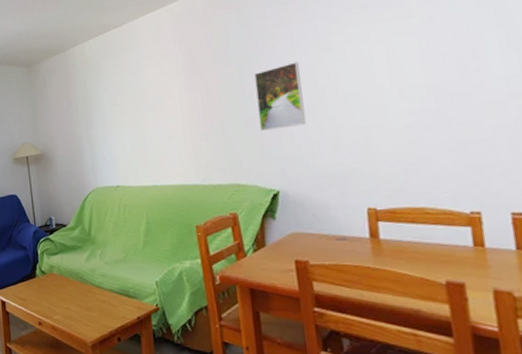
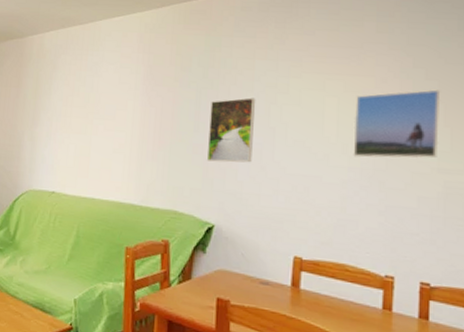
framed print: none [404,14,506,99] -> present [353,89,439,158]

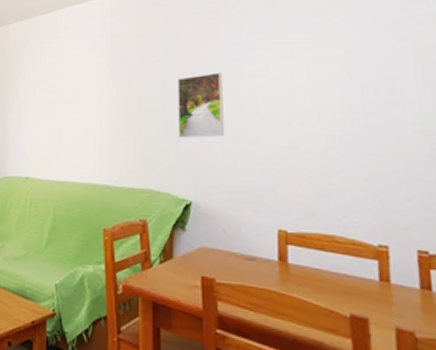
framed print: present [353,89,439,158] -> none [326,51,420,124]

